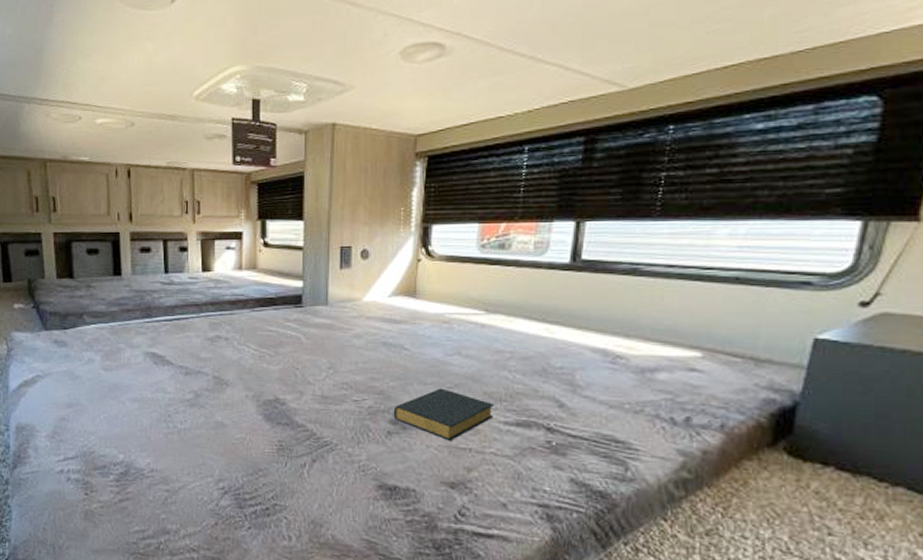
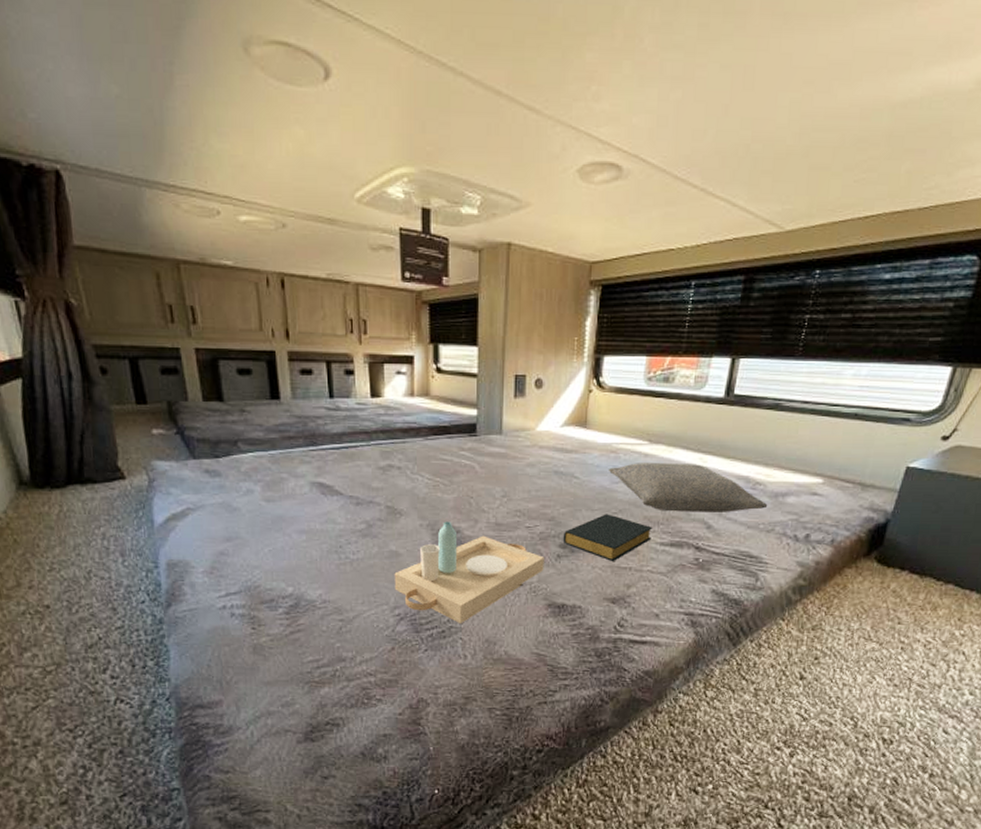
serving tray: none [219,393,373,501] -> present [394,521,544,623]
pillow: none [442,334,633,389] -> present [609,463,768,512]

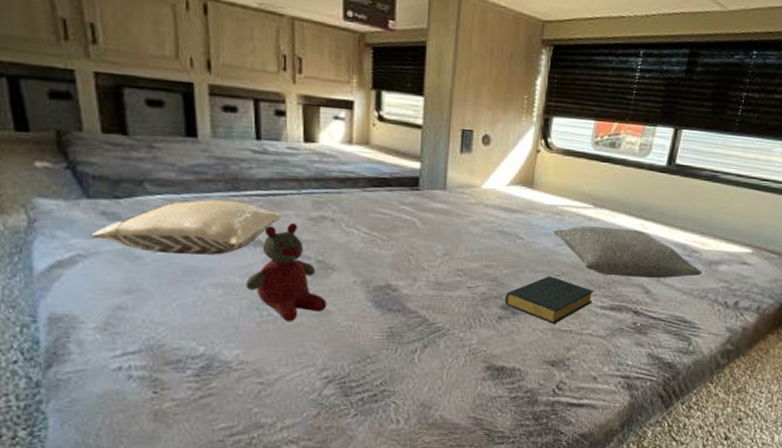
pillow: none [197,455,354,505] -> present [90,199,282,255]
stuffed bear: none [325,472,397,563] -> present [245,222,327,321]
serving tray: present [394,521,544,623] -> none [323,279,485,386]

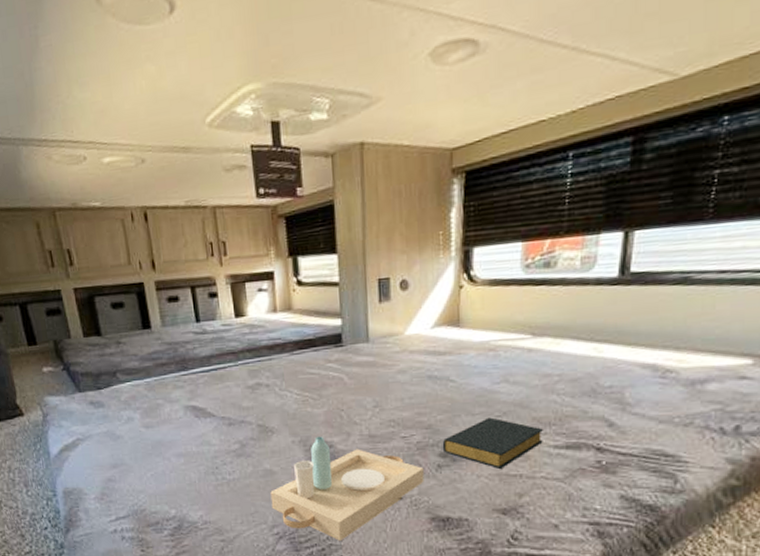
pillow: present [90,199,282,255] -> none [84,379,224,432]
stuffed bear: present [245,222,327,321] -> none [201,392,271,483]
serving tray: none [323,279,485,386] -> present [270,436,424,541]
pillow: present [553,226,702,278] -> none [488,355,683,411]

